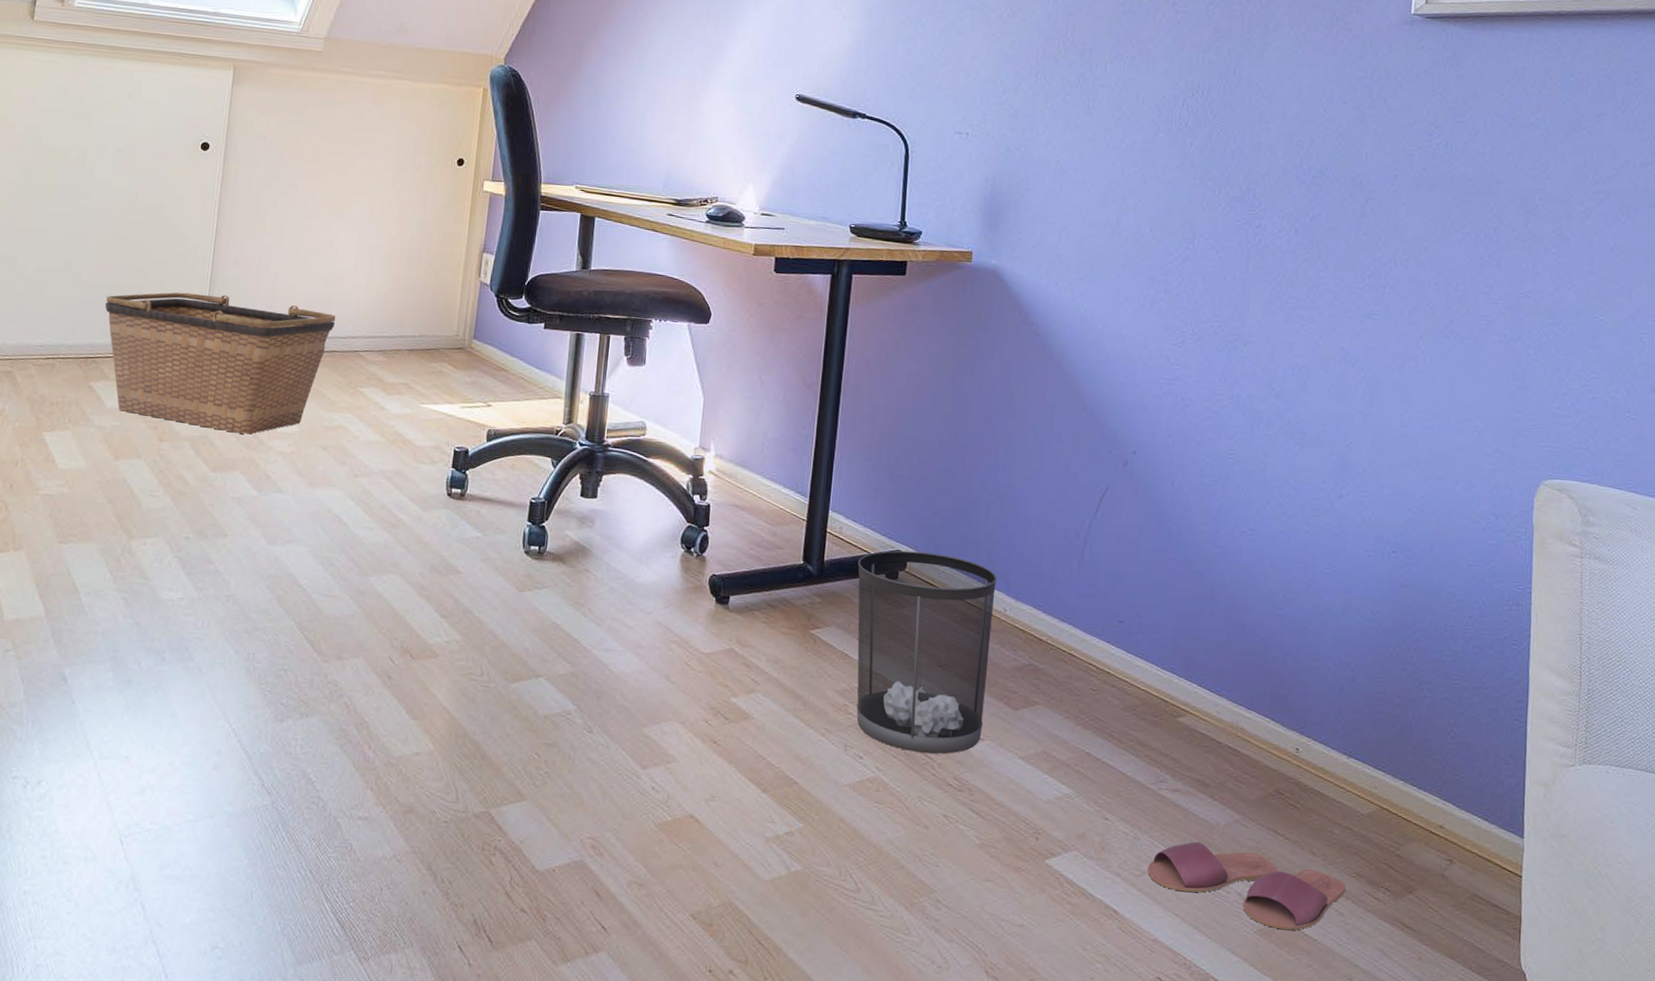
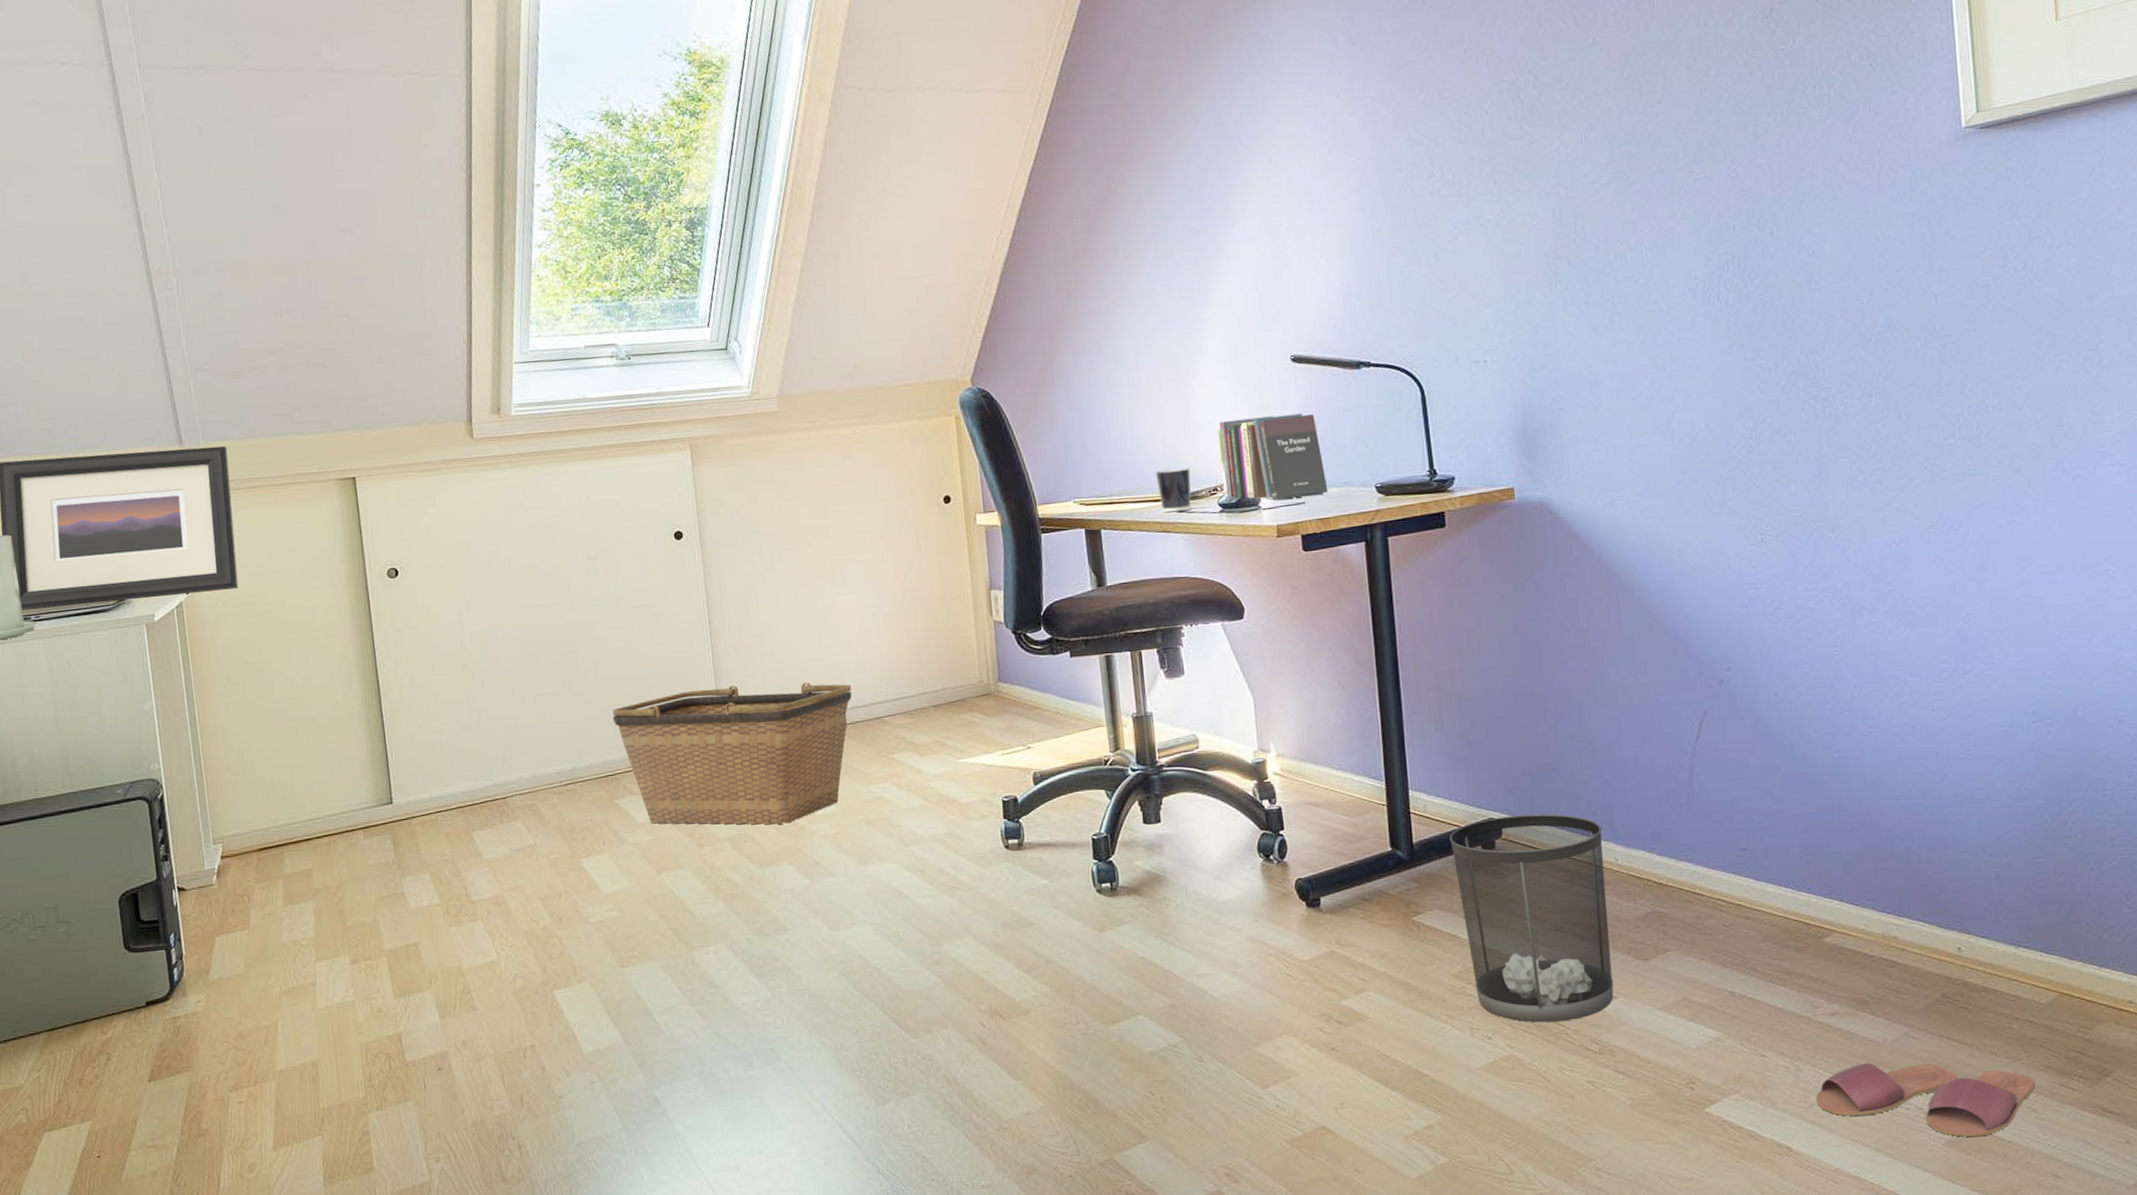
mug: none [654,174,687,215] -> present [1156,468,1192,513]
books: none [713,140,808,225] -> present [1218,413,1328,501]

